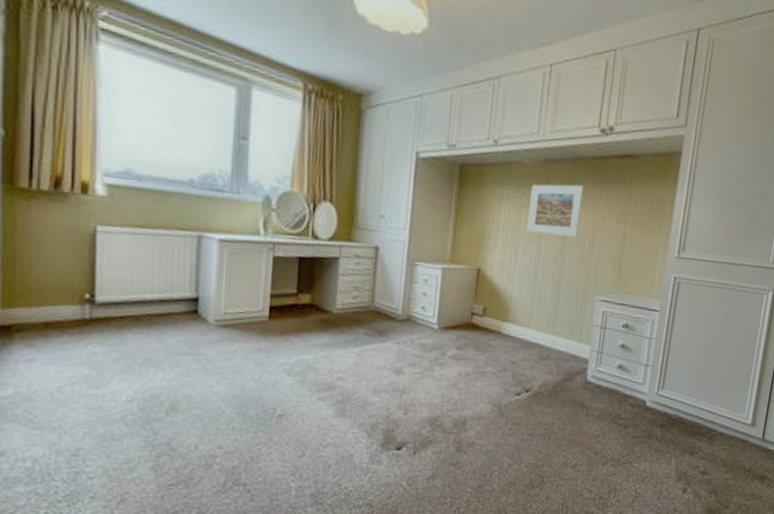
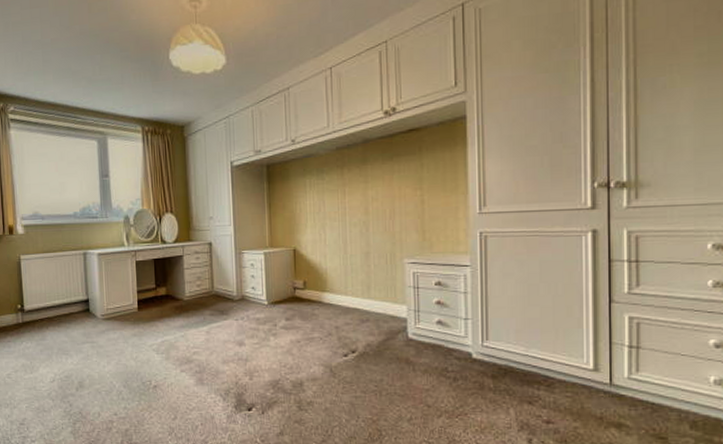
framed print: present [526,184,583,237] -> none [330,164,379,211]

